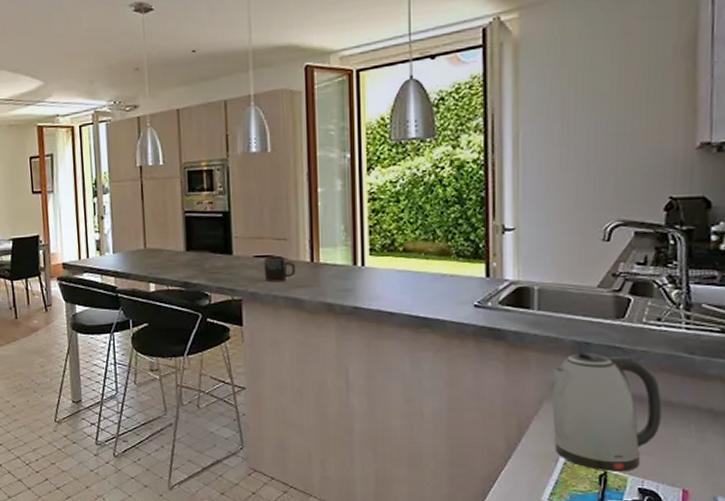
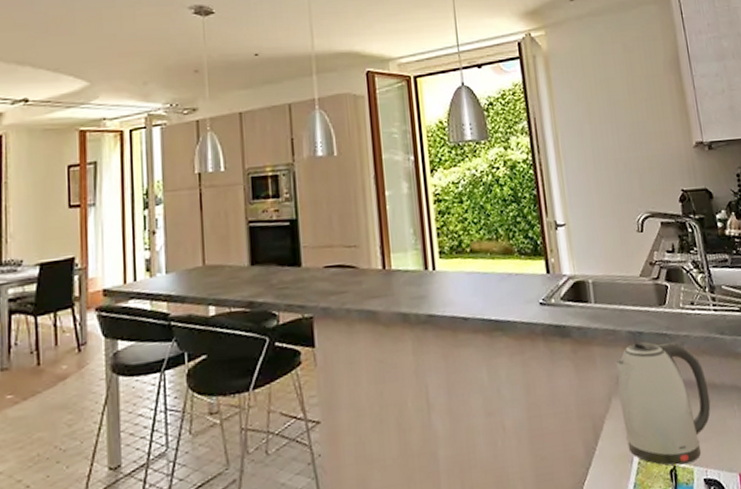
mug: present [263,256,296,281] -> none [334,265,368,294]

